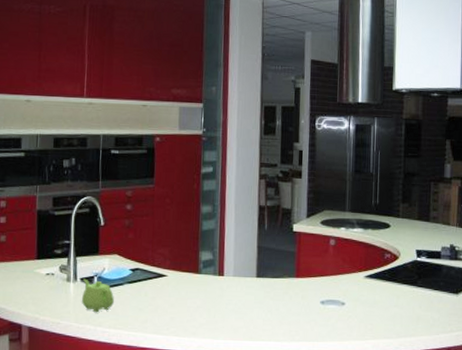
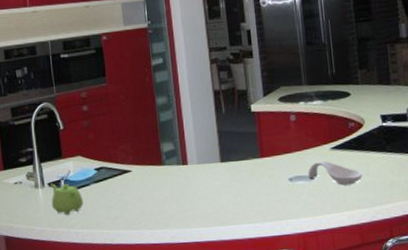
spoon rest: none [340,287,392,314] -> present [308,160,363,185]

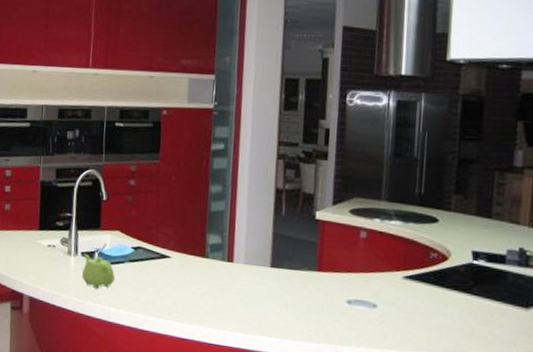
spoon rest: present [308,160,363,185] -> none [370,288,438,323]

